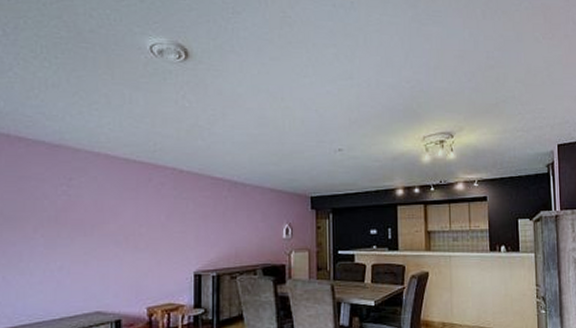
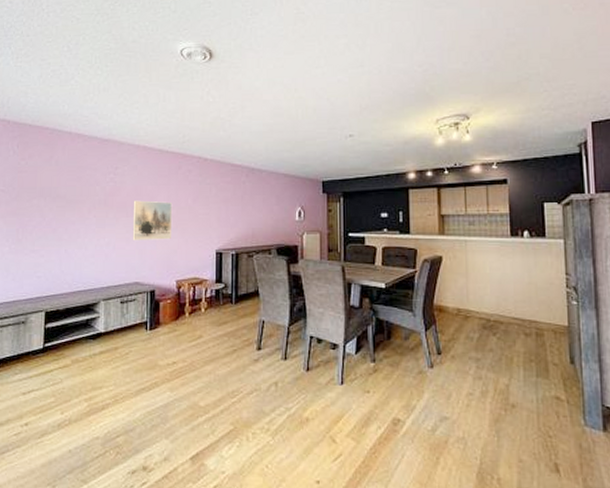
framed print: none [92,217,142,263] -> present [132,200,173,240]

